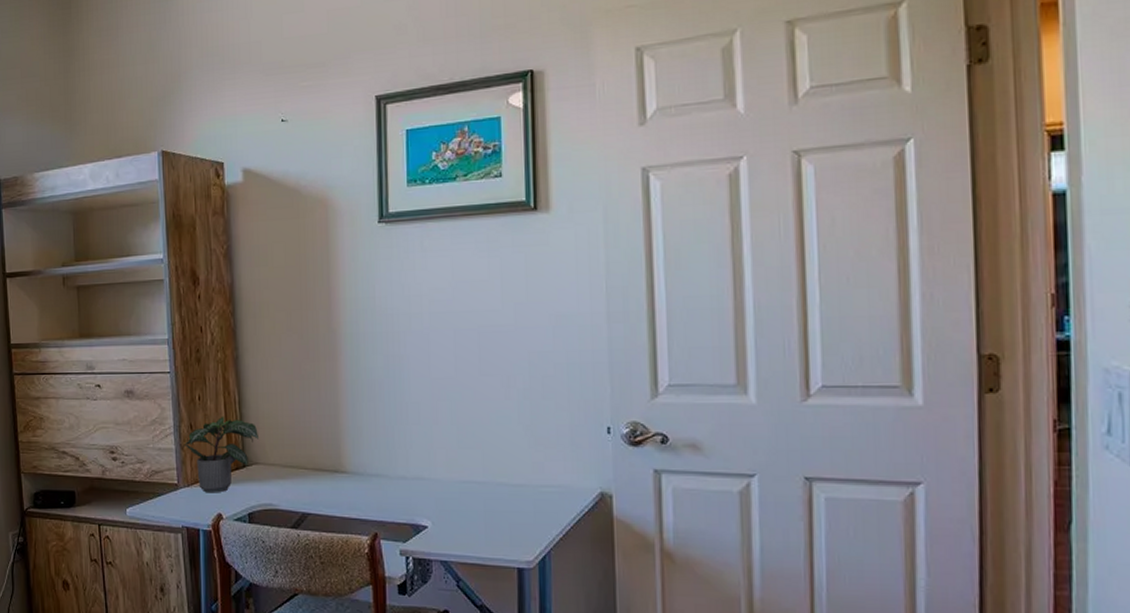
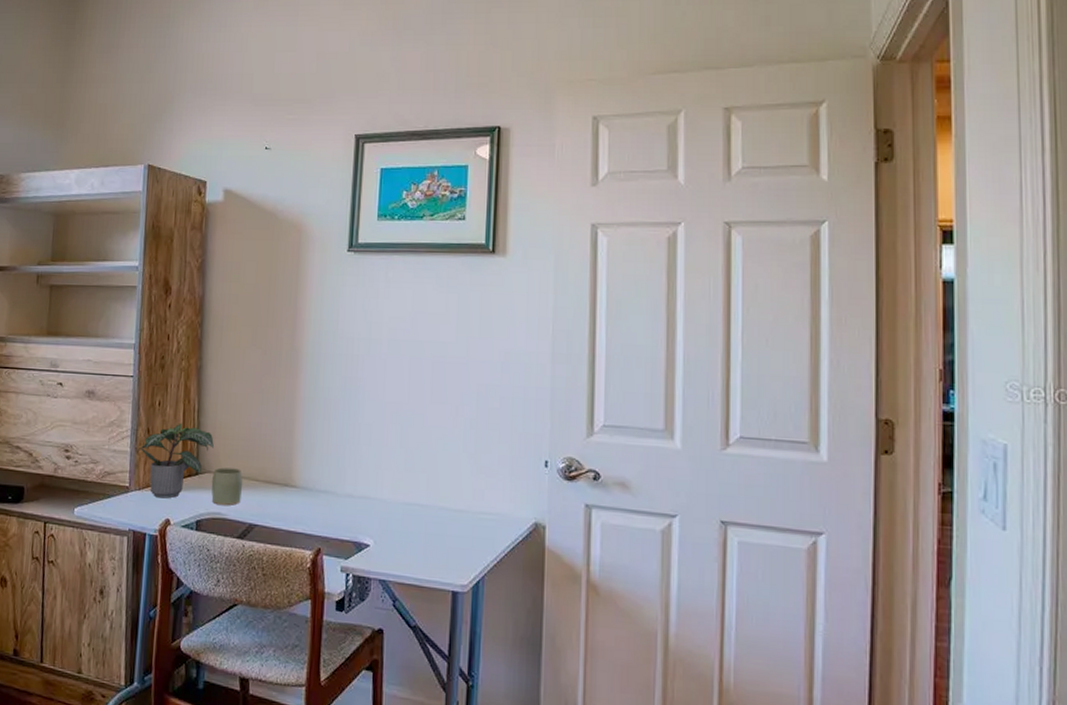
mug: none [259,458,292,495] -> present [211,467,243,505]

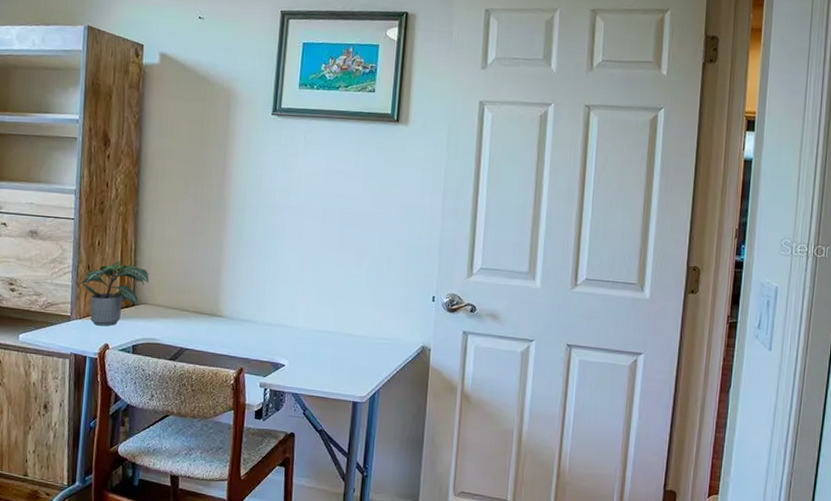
mug: present [211,467,243,505] -> none [146,300,176,332]

